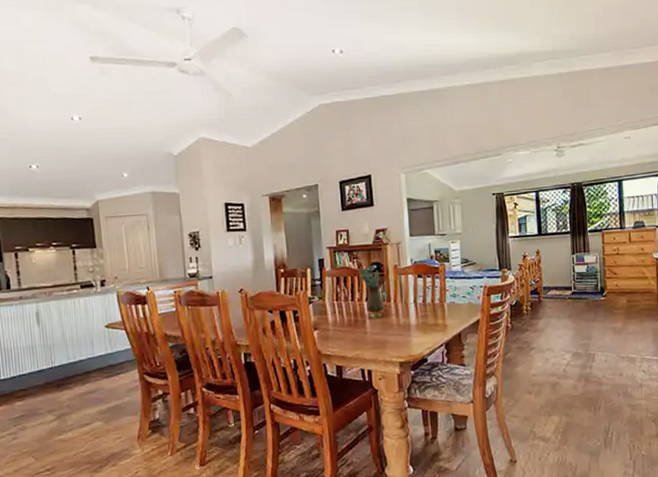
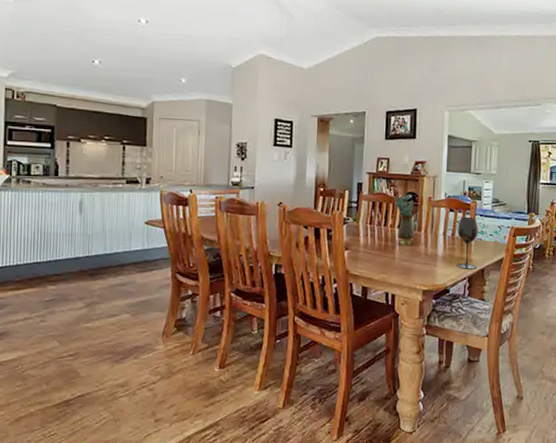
wineglass: none [428,281,453,336] -> present [457,217,479,269]

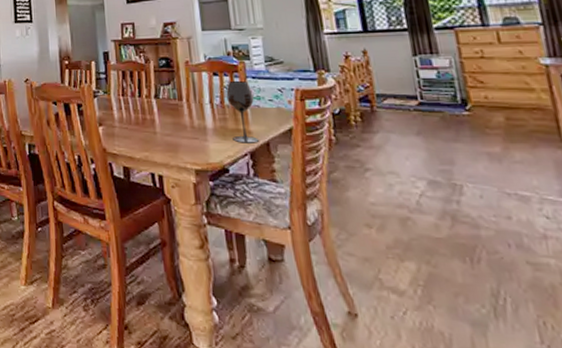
vase: present [394,193,415,246] -> none [146,60,176,118]

